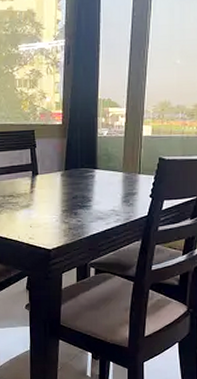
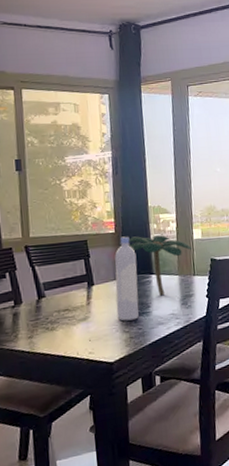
bottle: none [58,128,82,212] -> present [115,236,139,321]
plant: none [75,129,140,190] -> present [128,235,193,295]

